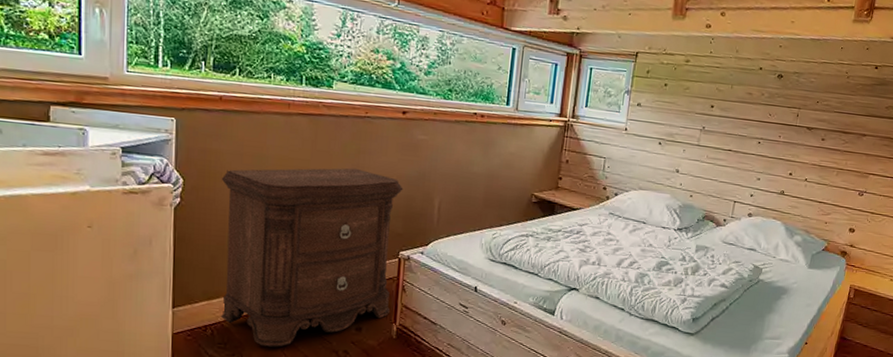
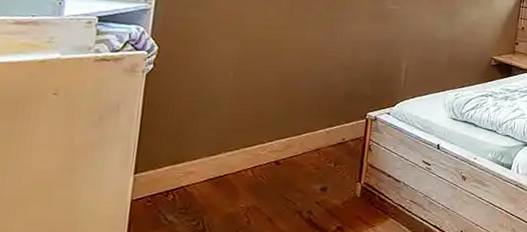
nightstand: present [220,168,403,347] -> none [183,35,373,210]

